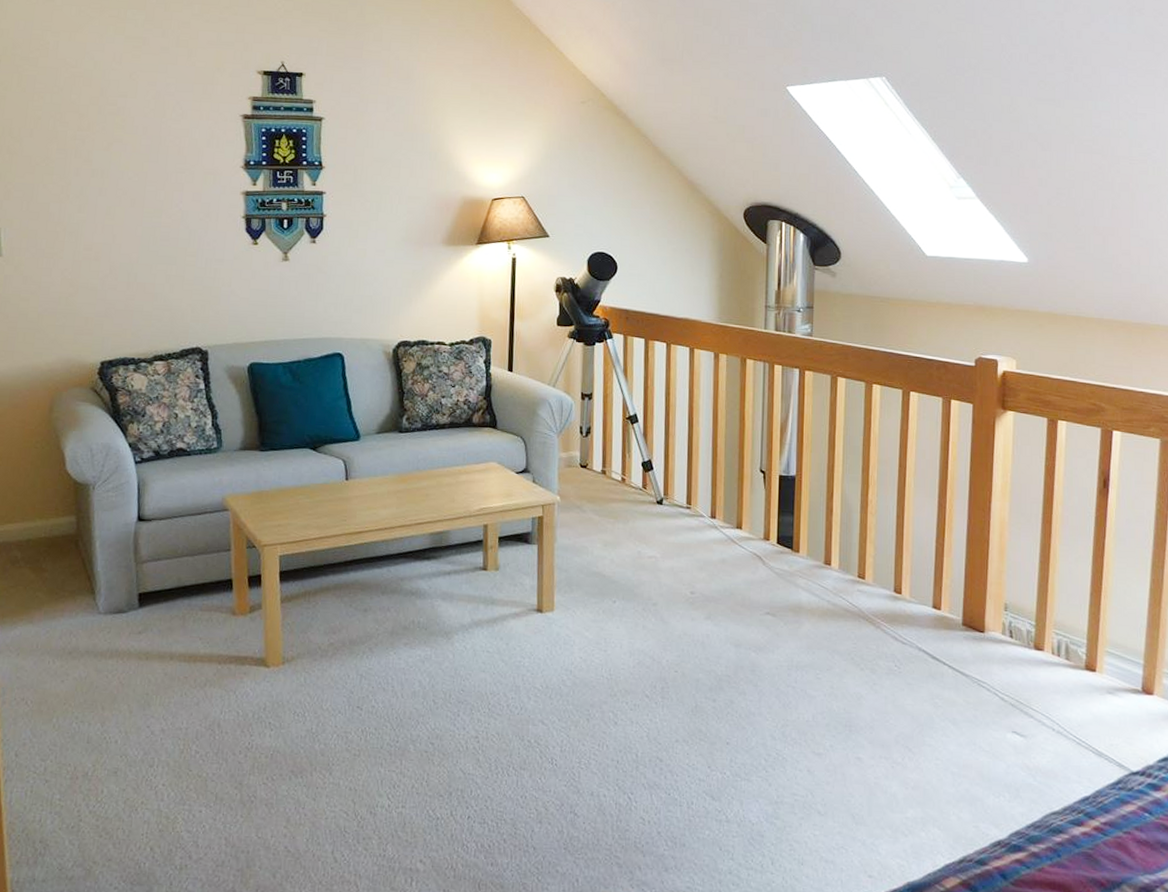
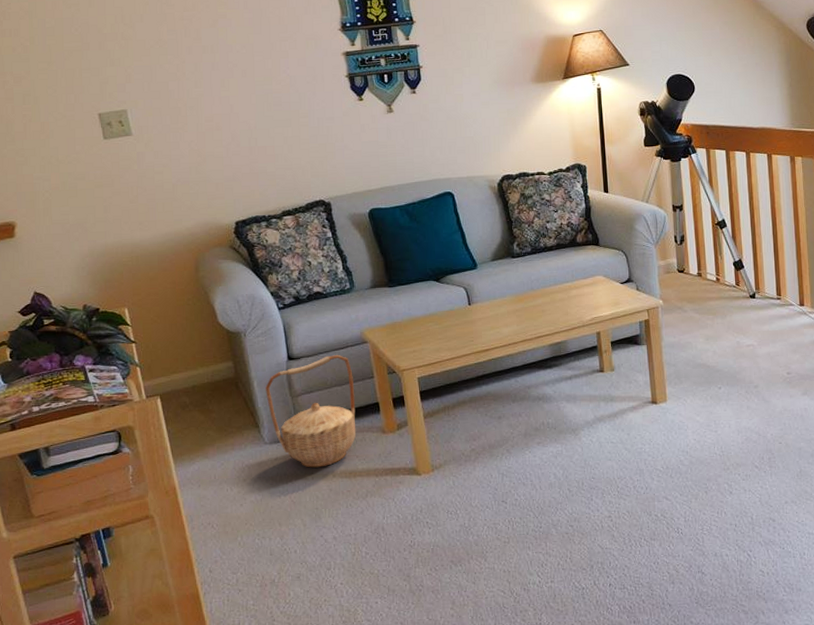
basket: none [108,520,208,647] -> present [265,355,357,468]

